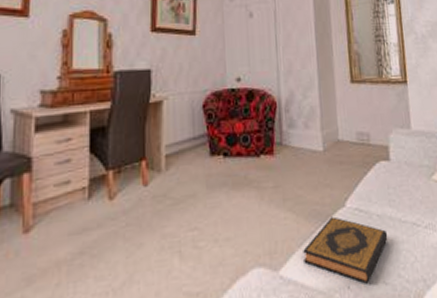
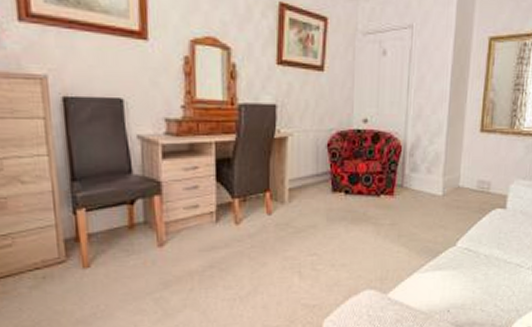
hardback book: present [303,216,388,284] -> none [411,253,492,309]

